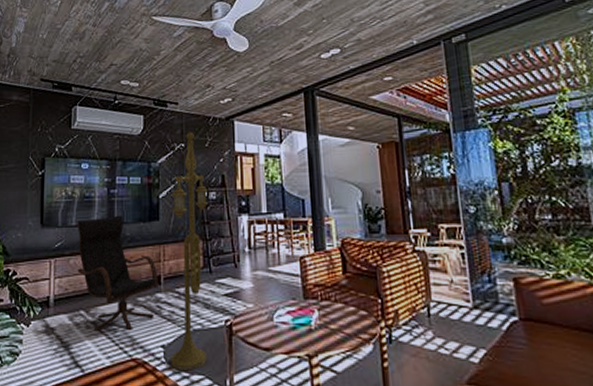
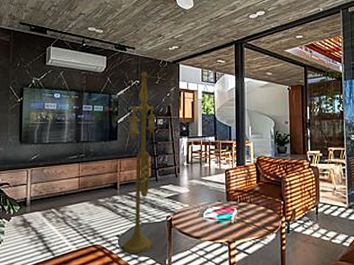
lounge chair: present [77,215,158,331] -> none [50,135,115,225]

